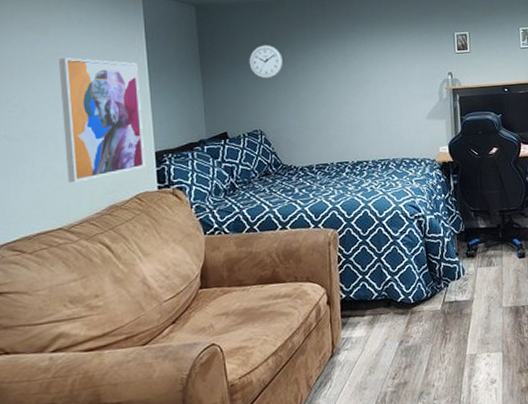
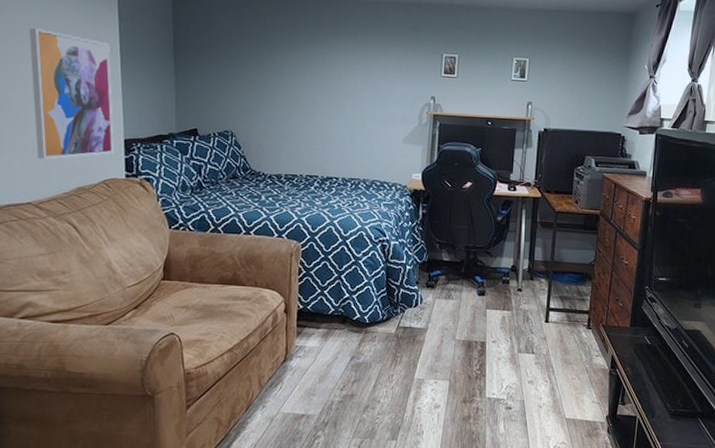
wall clock: present [249,45,283,79] -> none [224,41,259,78]

